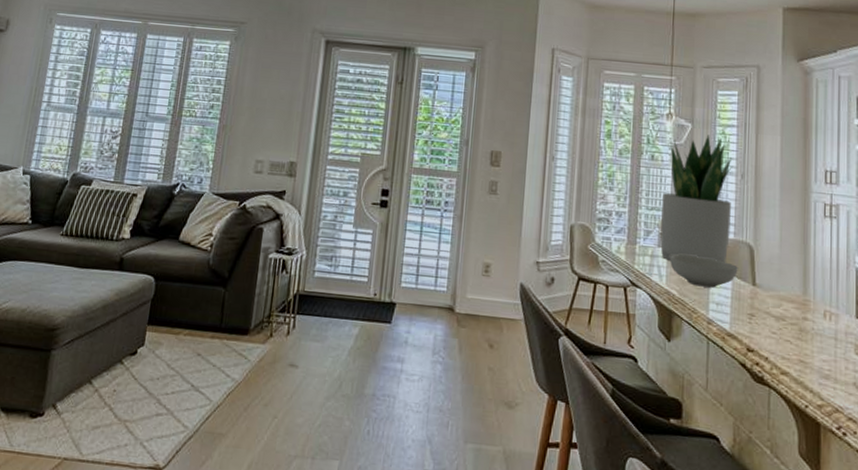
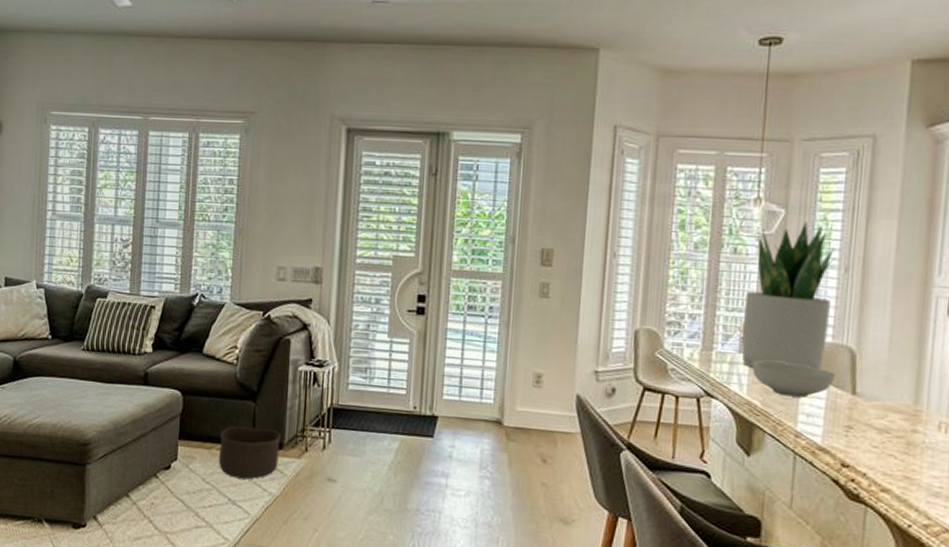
basket: none [185,311,248,365] -> present [219,426,281,480]

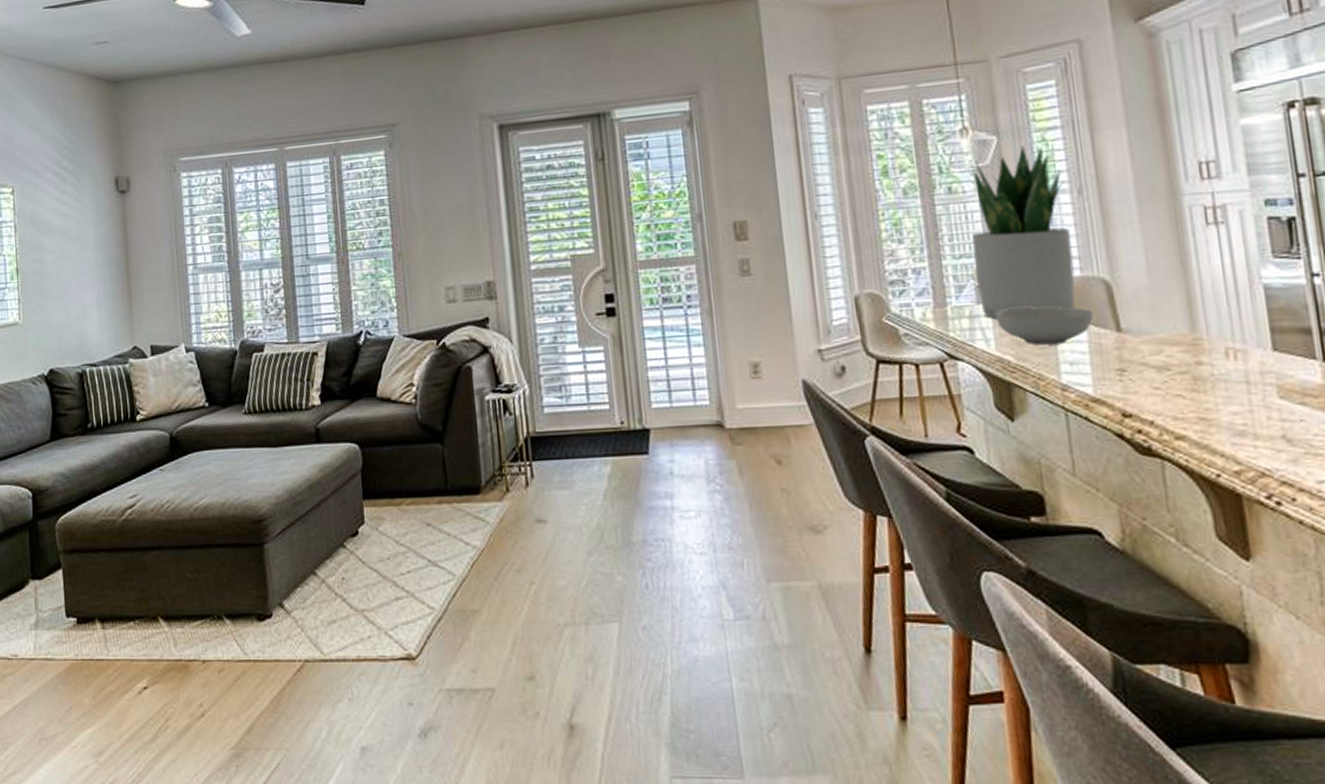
basket: present [219,426,281,480] -> none [409,472,479,535]

